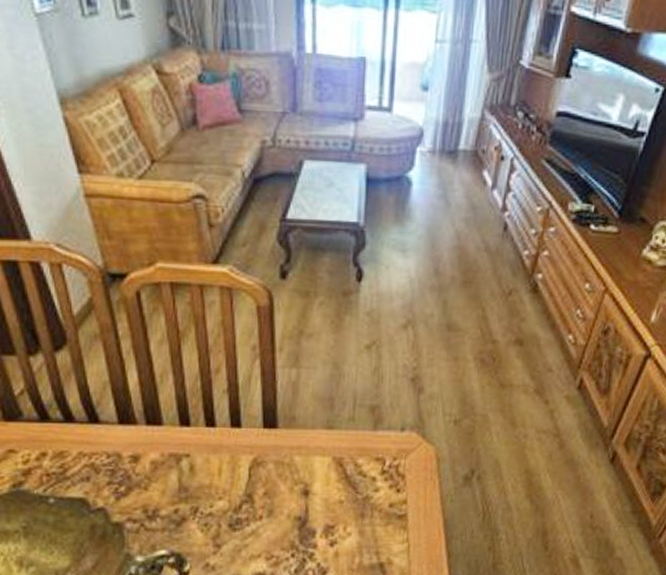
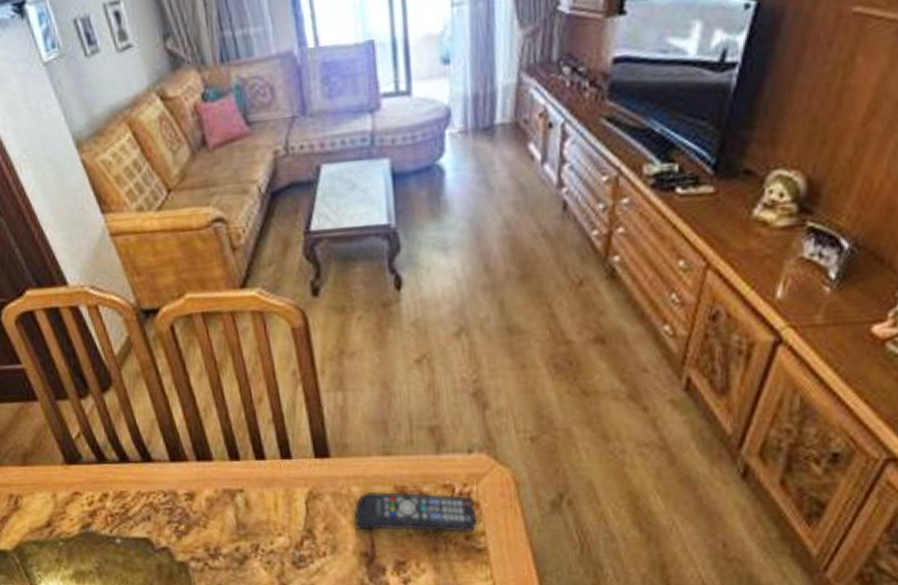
remote control: none [293,462,402,501] -> present [354,492,476,533]

